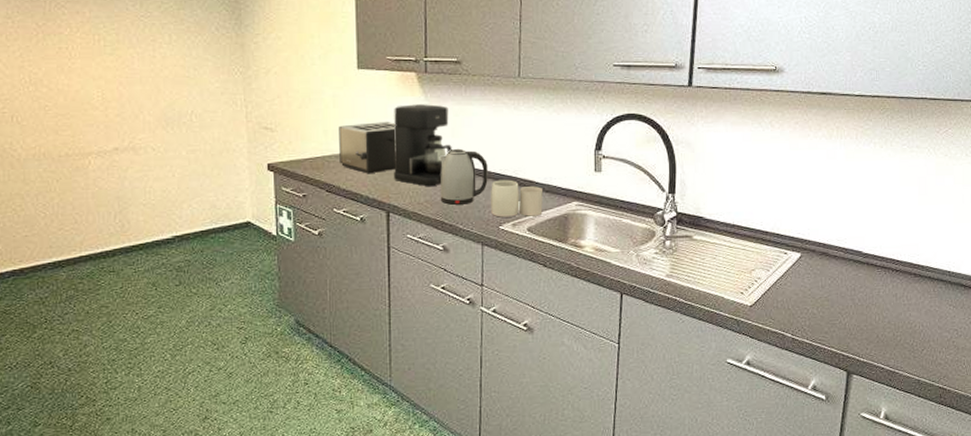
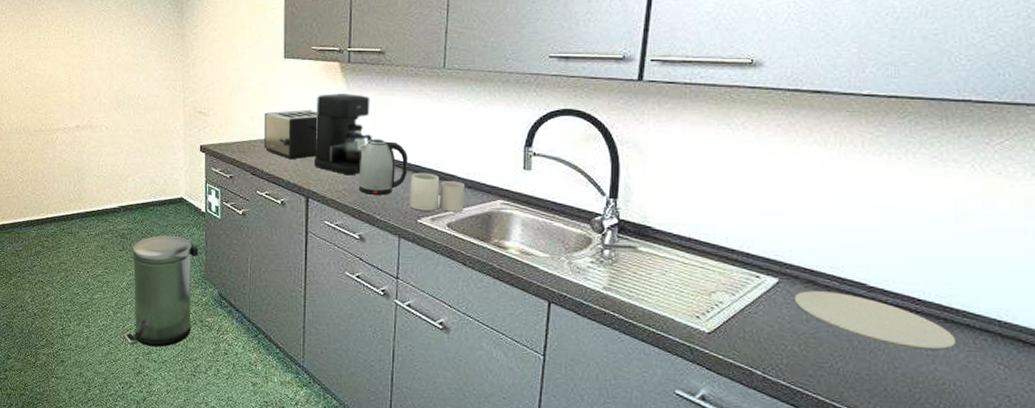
pedal bin: none [185,263,271,389] -> present [124,235,199,347]
plate: none [812,260,923,301] -> present [794,291,957,351]

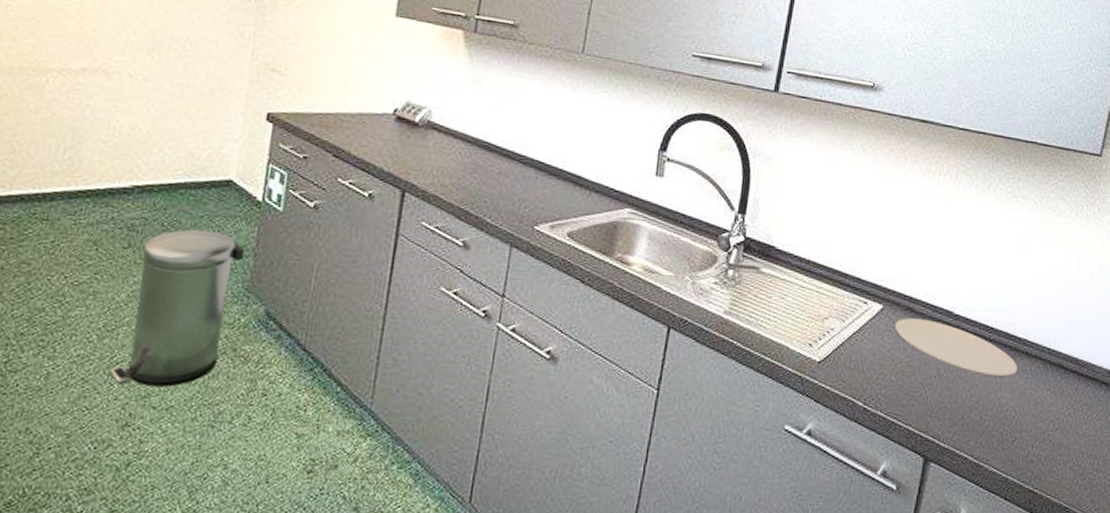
toaster: present [264,110,318,160] -> none [355,79,430,142]
coffee maker: present [314,93,372,174] -> none [417,66,495,167]
kettle: present [358,138,408,195] -> none [468,125,532,194]
mug: present [410,172,440,211] -> none [527,170,565,217]
cup: present [439,181,466,212] -> none [561,182,593,220]

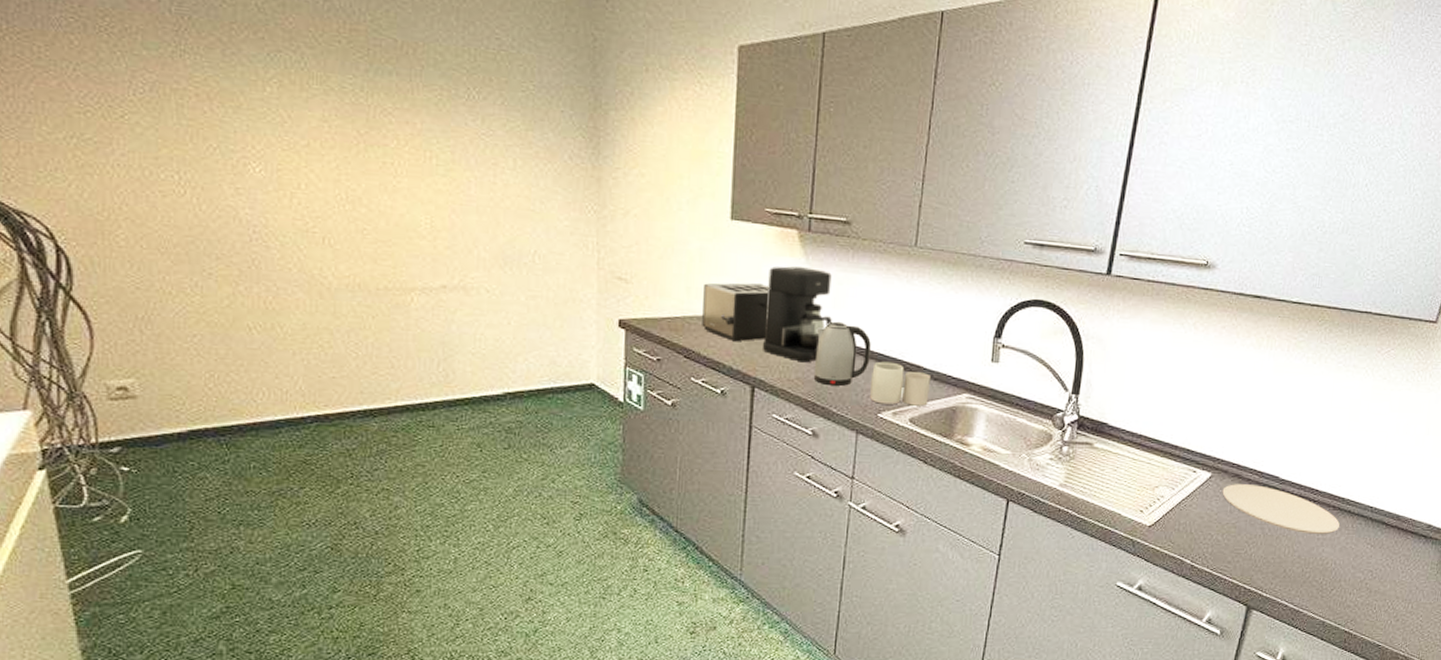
pedal bin: present [109,229,245,388] -> none [508,429,614,567]
toaster: none [355,79,430,142] -> present [702,283,770,342]
coffee maker: none [417,66,495,167] -> present [763,266,832,362]
kettle: none [468,125,532,194] -> present [813,321,871,386]
mug: none [527,170,565,217] -> present [870,361,905,405]
cup: none [561,182,593,220] -> present [902,372,932,406]

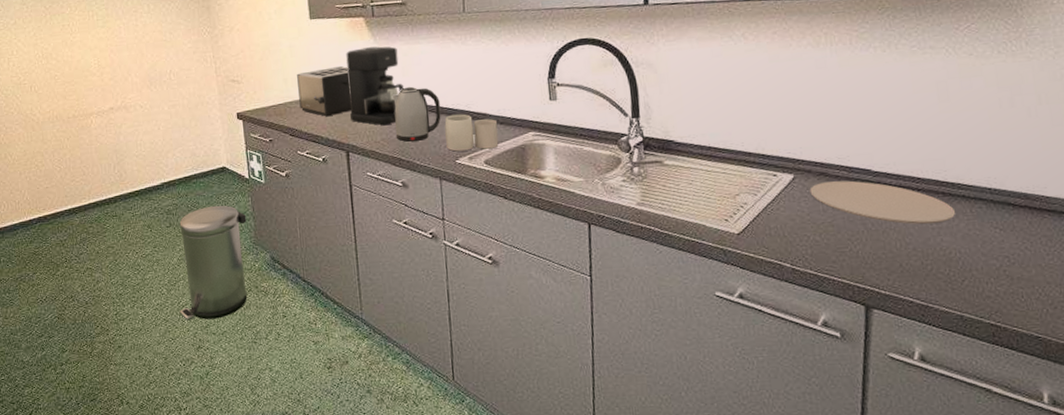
pedal bin: none [508,429,614,567] -> present [179,205,248,321]

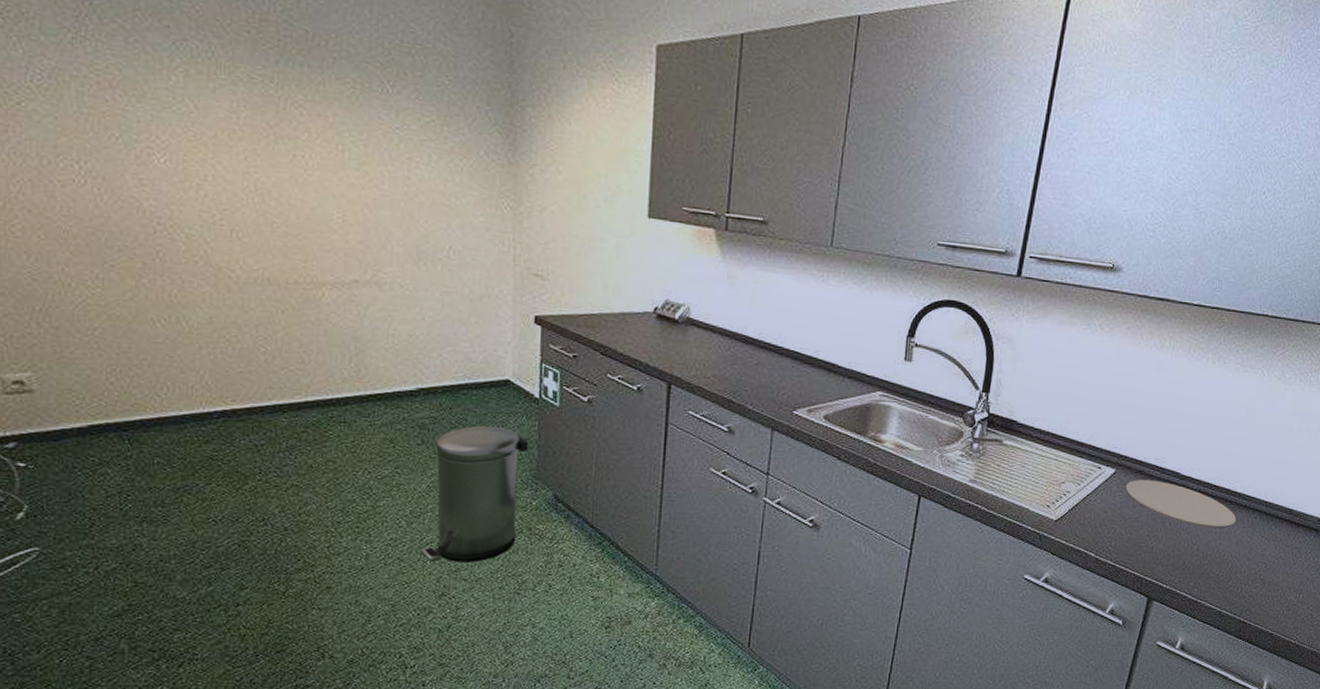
toaster: present [297,66,351,117] -> none [619,280,687,339]
coffee maker: present [346,46,404,125] -> none [679,264,748,359]
kettle: present [393,86,441,142] -> none [729,319,787,383]
mug: present [444,114,475,152] -> none [785,359,820,402]
cup: present [473,119,499,149] -> none [817,370,846,404]

